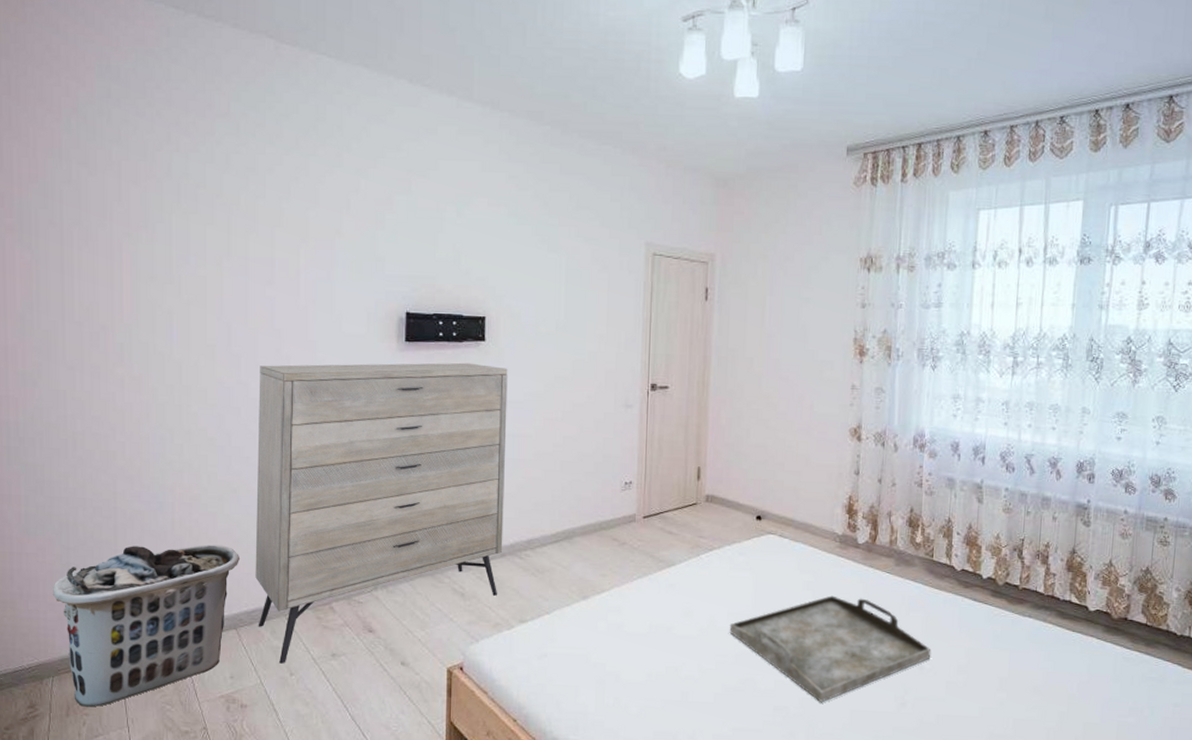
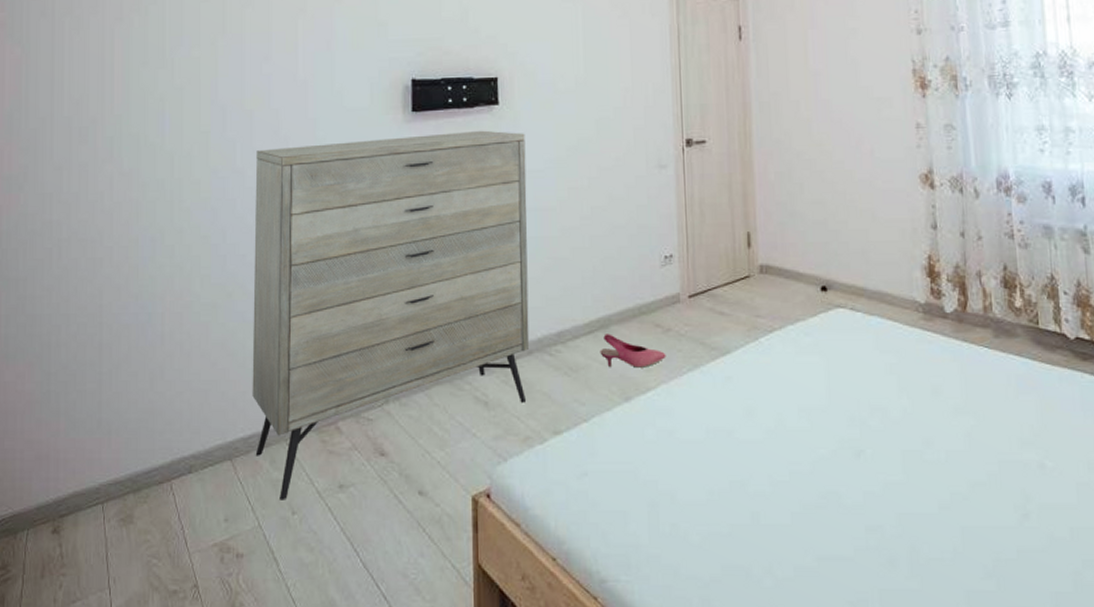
clothes hamper: present [53,544,241,707] -> none [31,360,236,565]
shoe: none [563,543,620,573] -> present [600,334,666,368]
serving tray: present [729,595,932,702] -> none [801,379,1053,518]

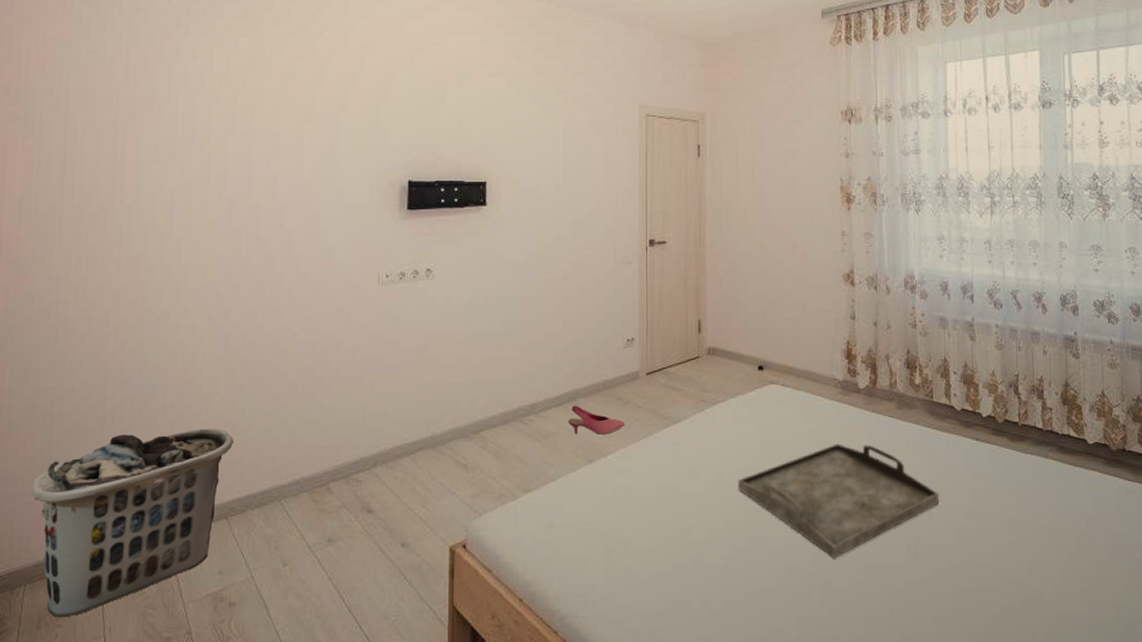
clothes hamper: none [31,360,236,565] -> present [31,428,235,617]
dresser: present [252,130,530,500] -> none [249,227,509,554]
serving tray: none [801,379,1053,518] -> present [737,444,940,558]

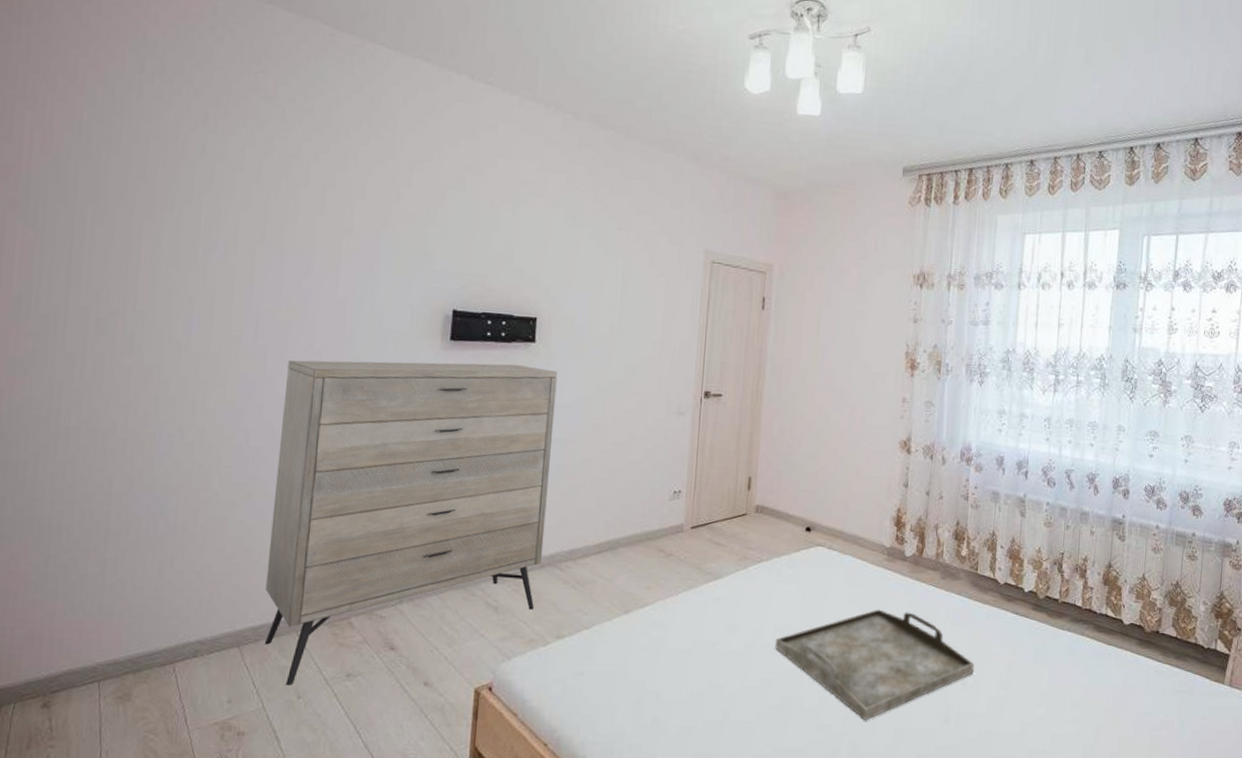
clothes hamper: present [31,428,235,617] -> none [24,553,250,738]
dresser: none [249,227,509,554] -> present [264,360,558,686]
shoe: present [568,405,625,435] -> none [606,554,666,586]

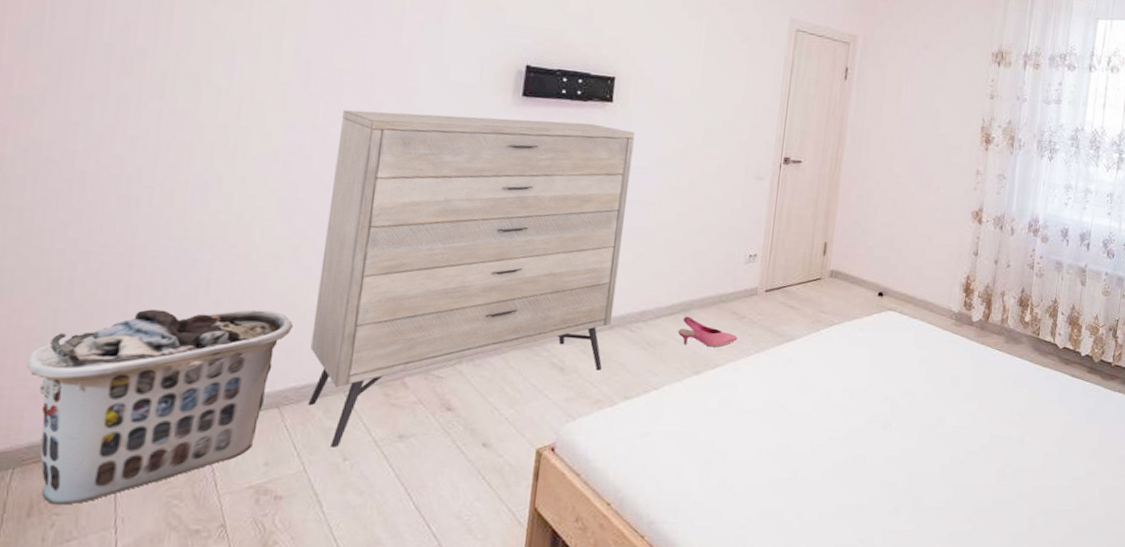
clothes hamper: none [24,553,250,738] -> present [27,309,294,505]
shoe: none [606,554,666,586] -> present [678,316,738,347]
serving tray: present [775,609,975,720] -> none [843,371,1032,476]

